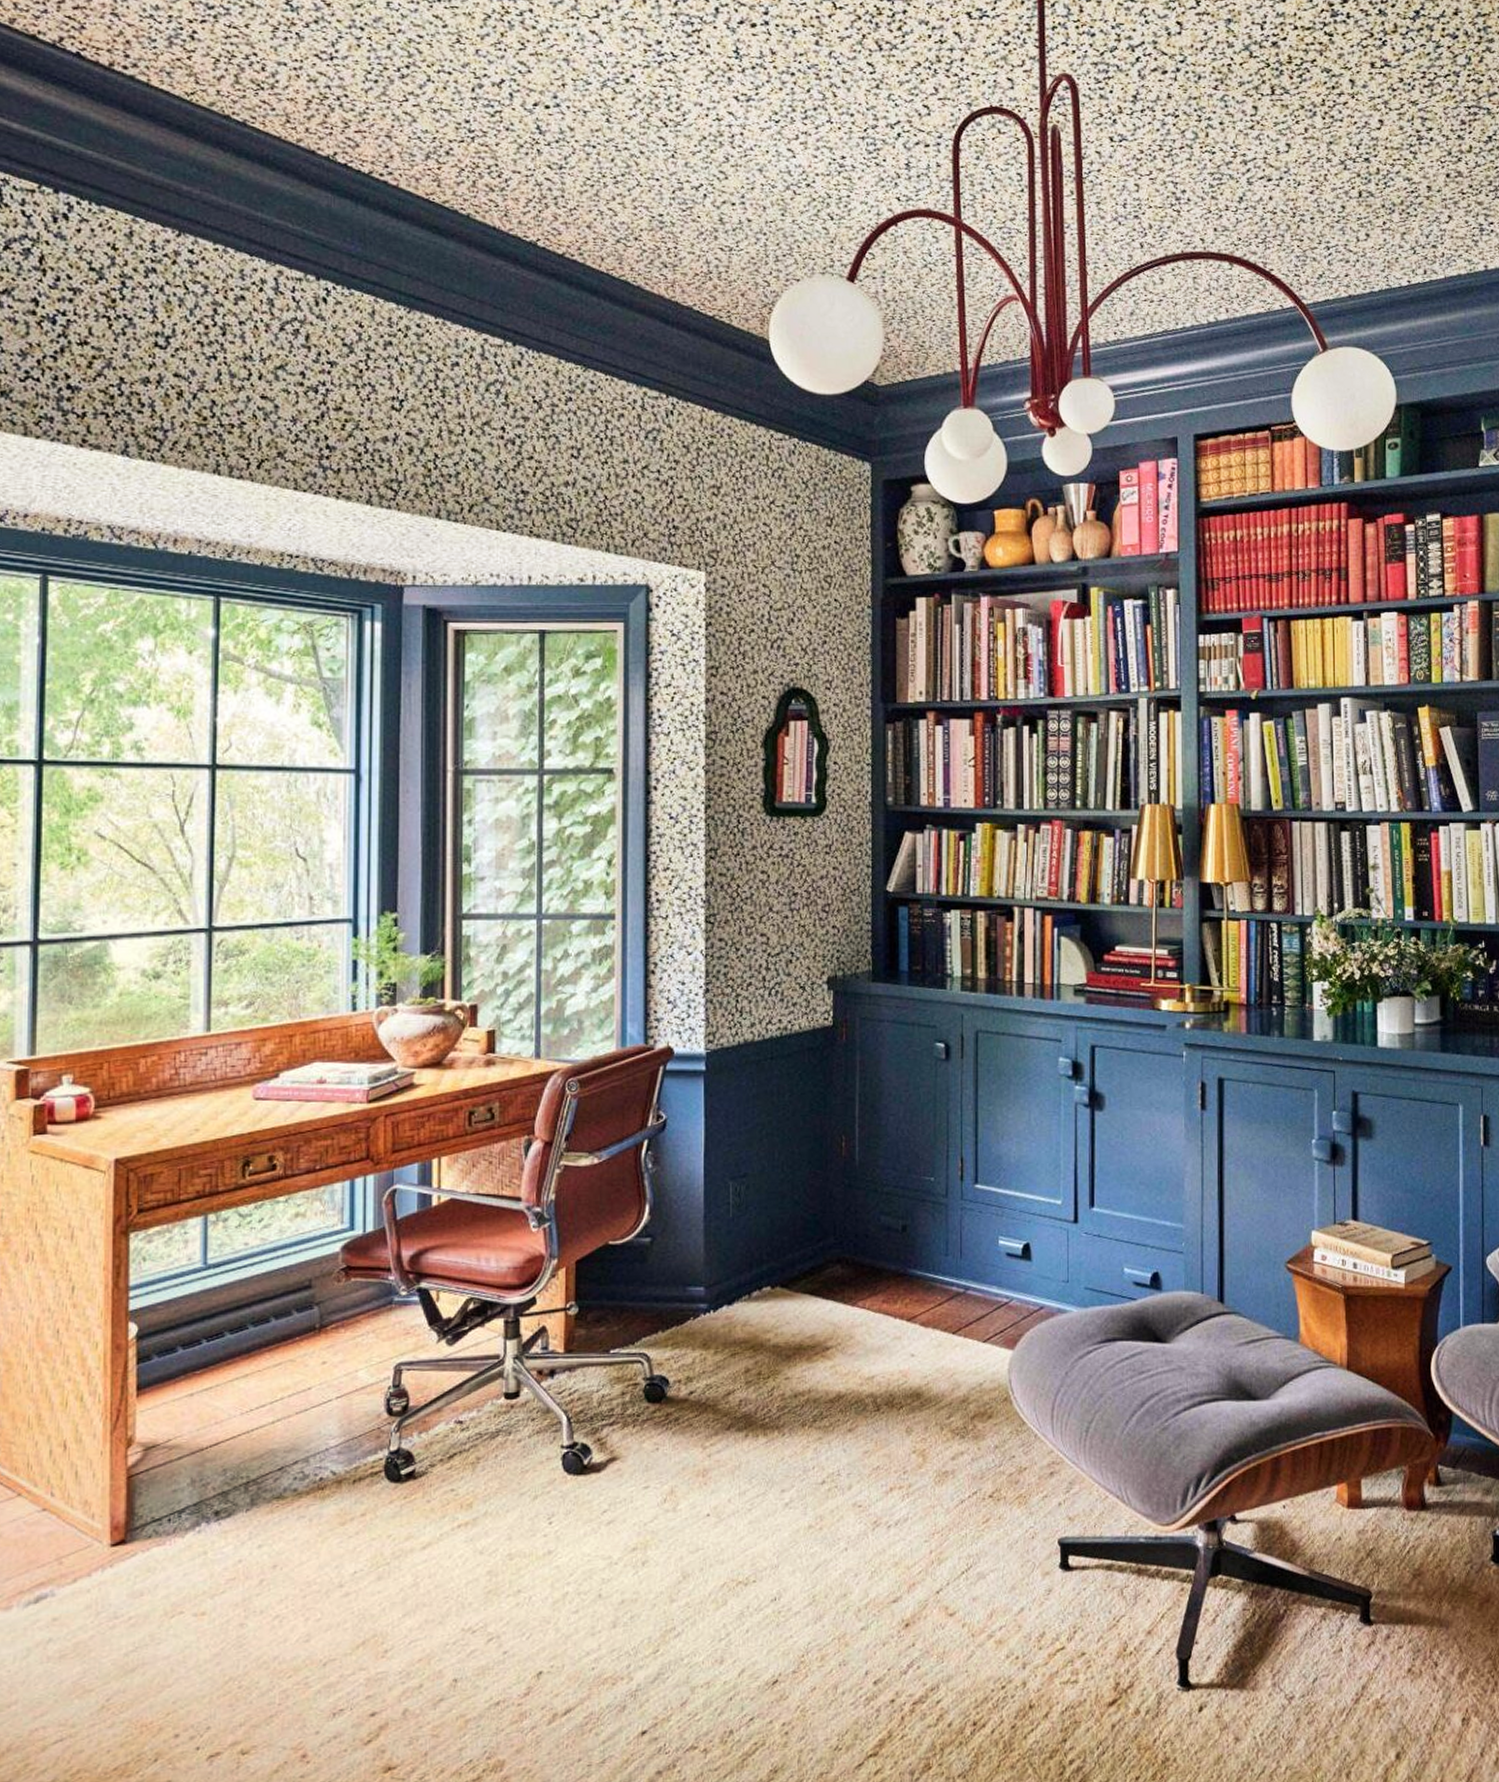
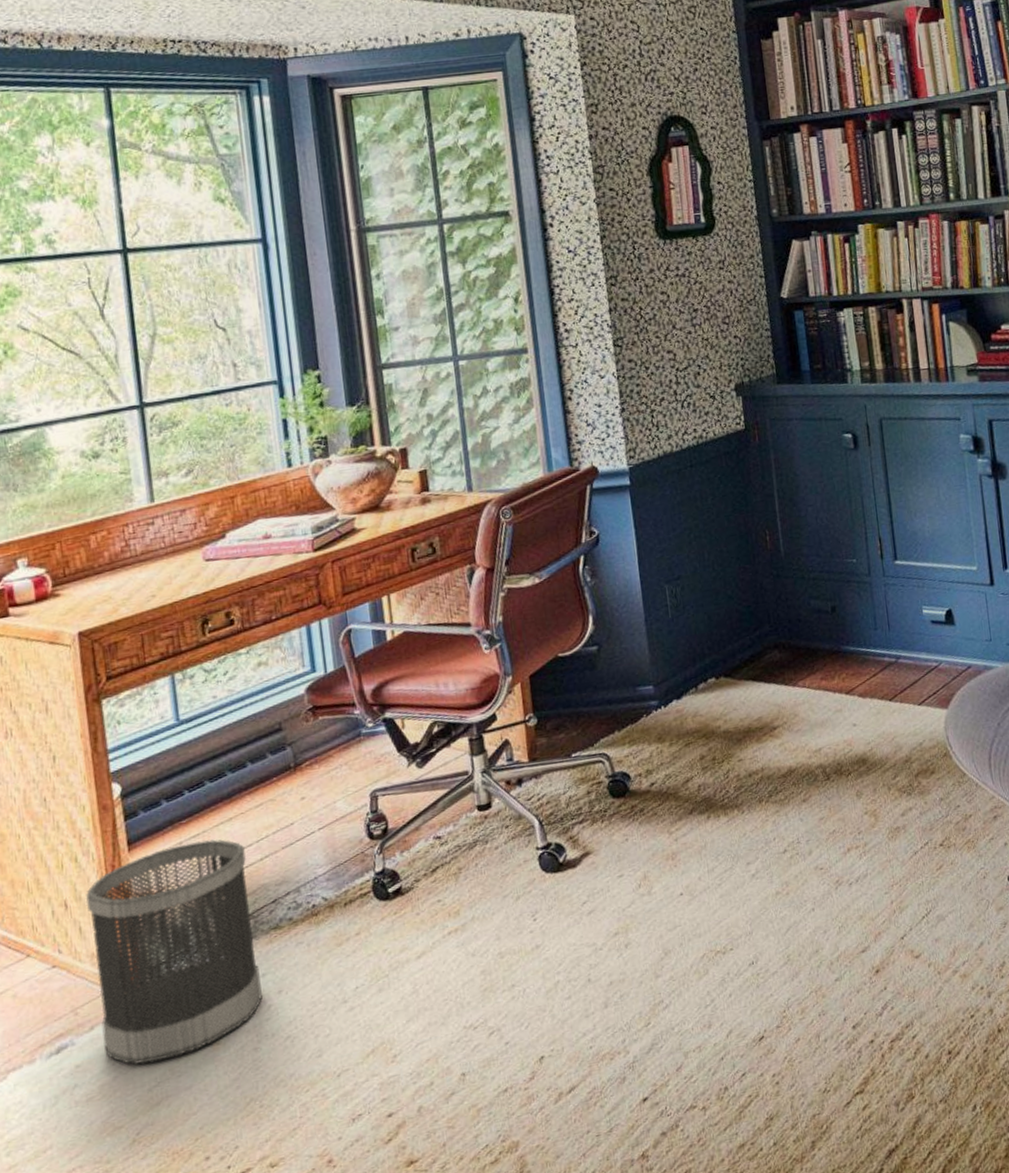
wastebasket: none [85,1395,258,1626] -> present [85,839,262,1064]

